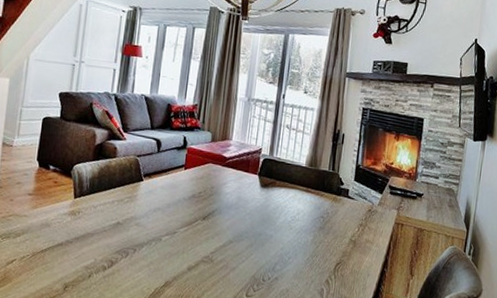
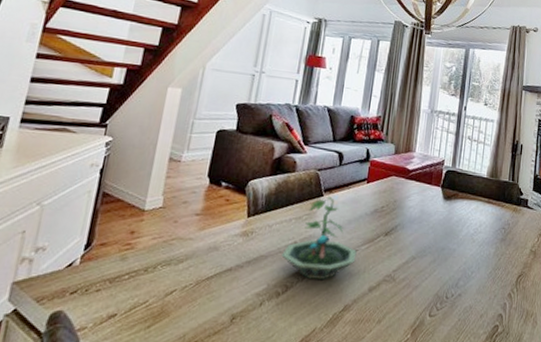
terrarium: none [106,181,176,258] -> present [282,196,357,280]

